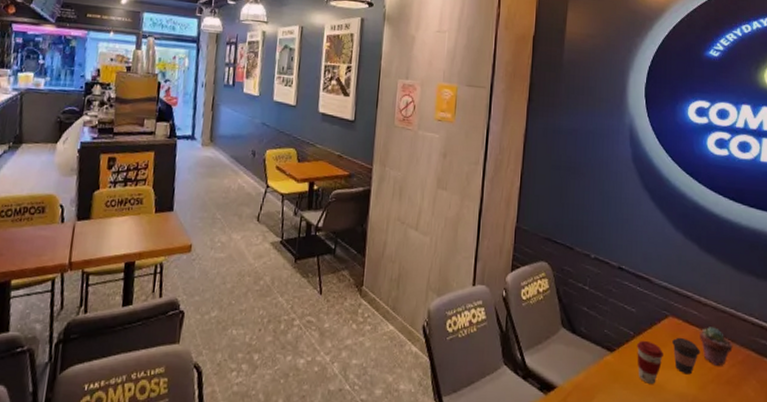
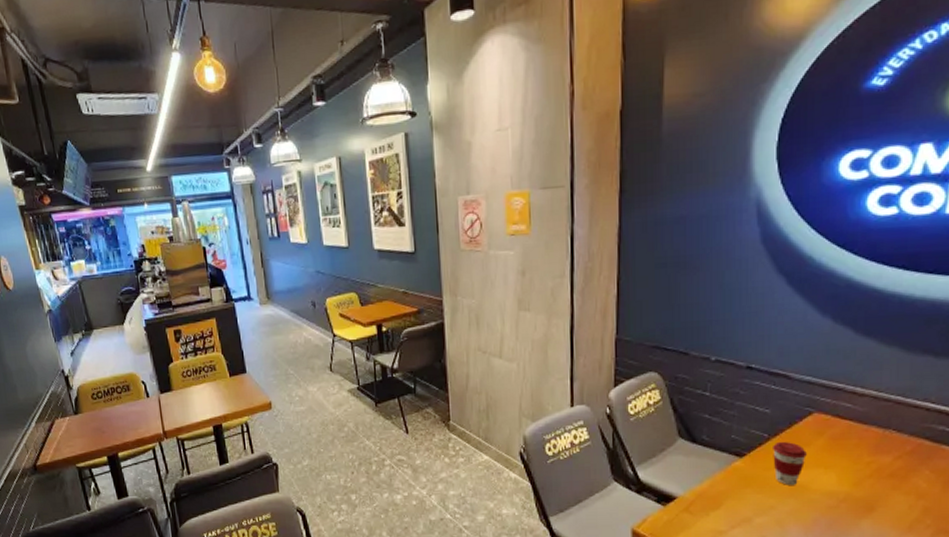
coffee cup: present [672,337,701,375] -> none [818,433,856,472]
potted succulent: present [700,327,733,366] -> none [854,418,899,459]

